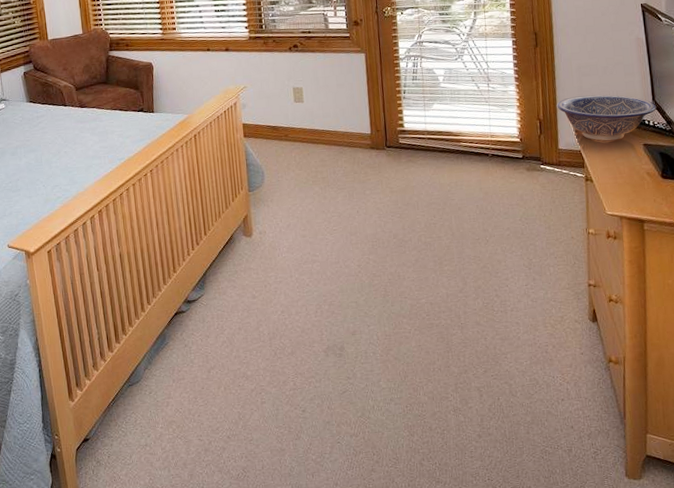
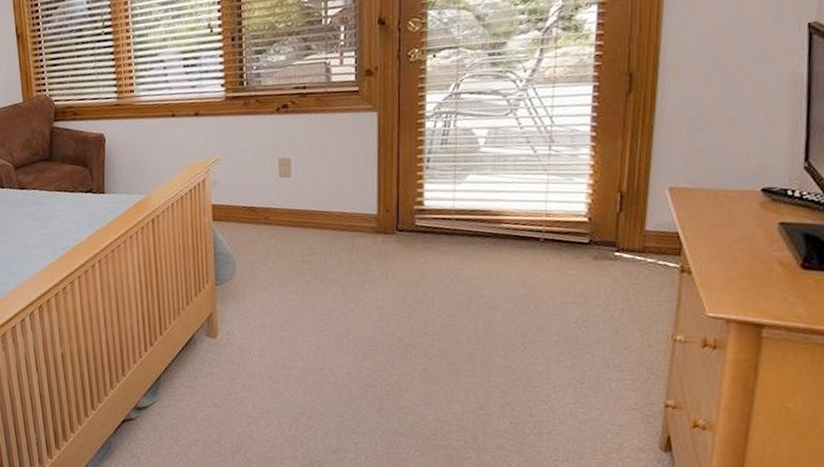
decorative bowl: present [557,95,657,141] -> none [650,155,809,220]

